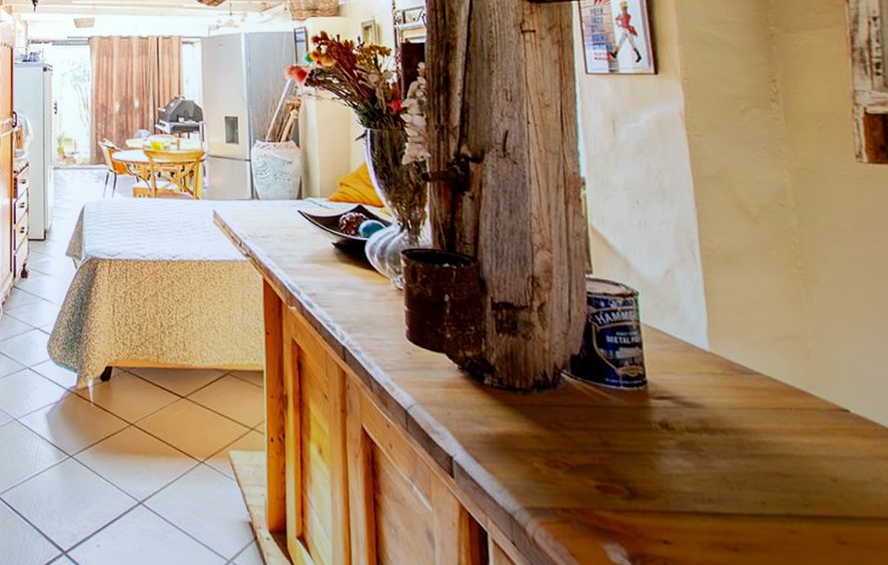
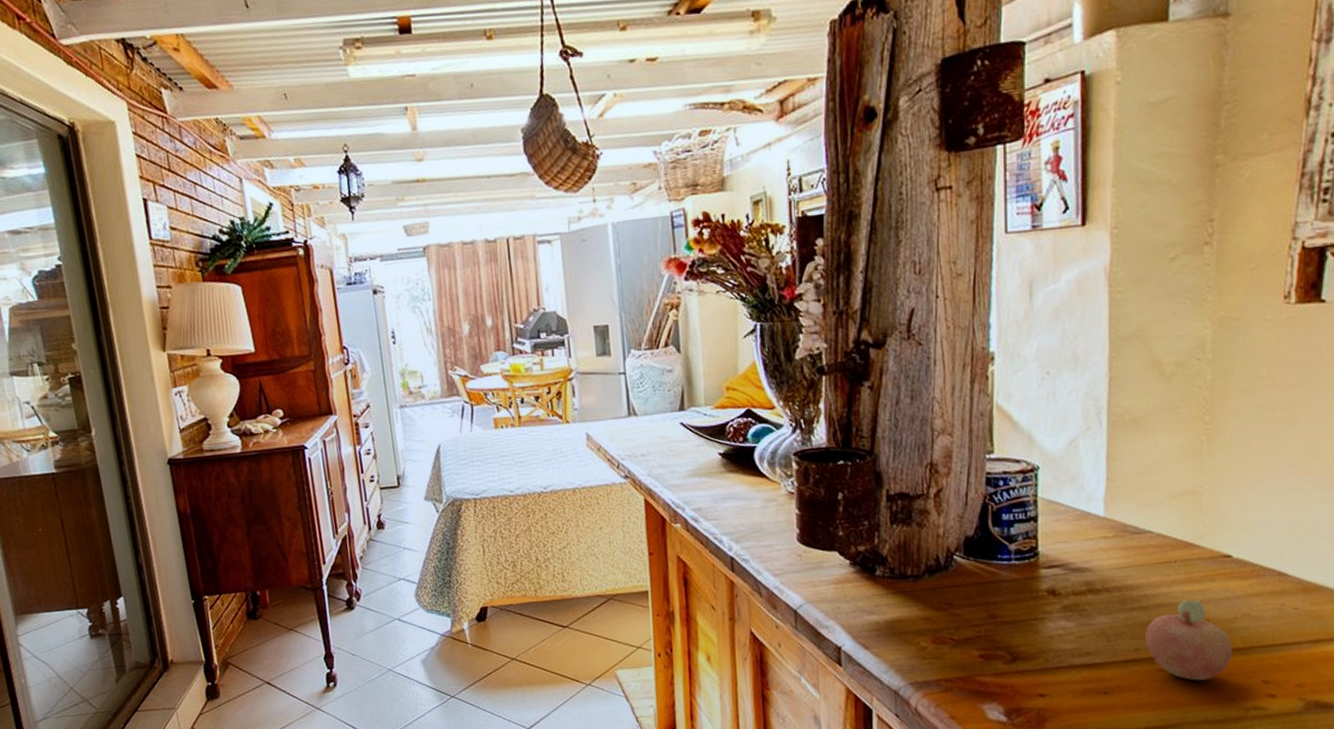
fruit: none [769,454,870,550] -> present [1145,599,1233,681]

